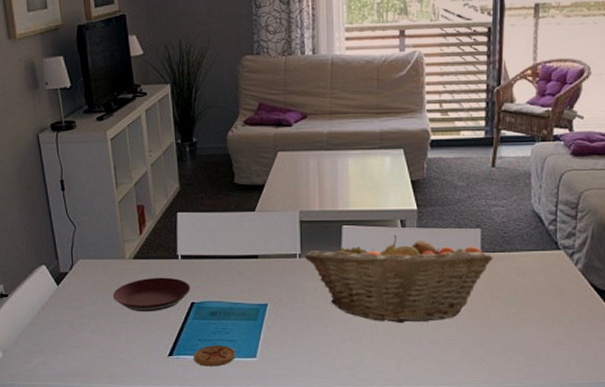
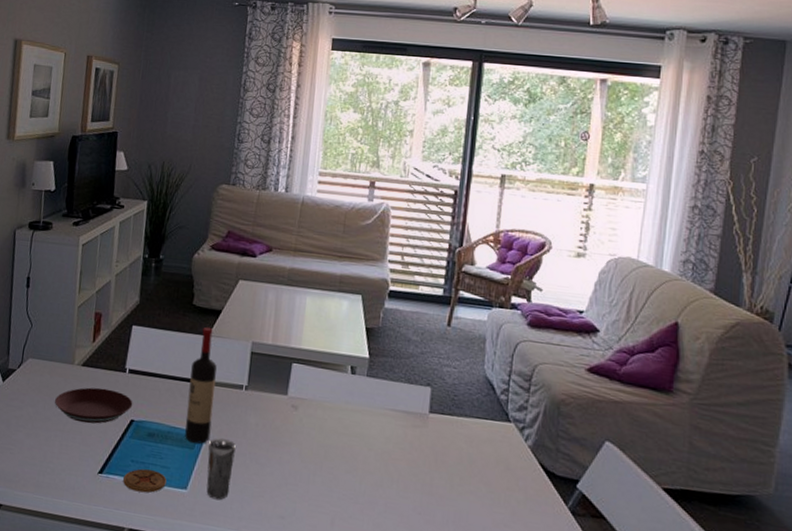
wine bottle: none [243,202,271,315] -> present [185,326,217,444]
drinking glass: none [271,307,298,363] -> present [206,438,236,500]
fruit basket: present [305,234,493,323] -> none [251,380,441,480]

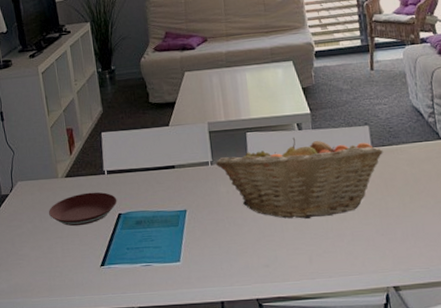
coaster: present [123,468,167,493] -> none [123,252,161,274]
wine bottle: present [185,326,217,444] -> none [160,118,190,221]
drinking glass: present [206,438,236,500] -> none [190,211,217,265]
fruit basket: none [251,380,441,480] -> present [216,137,383,219]

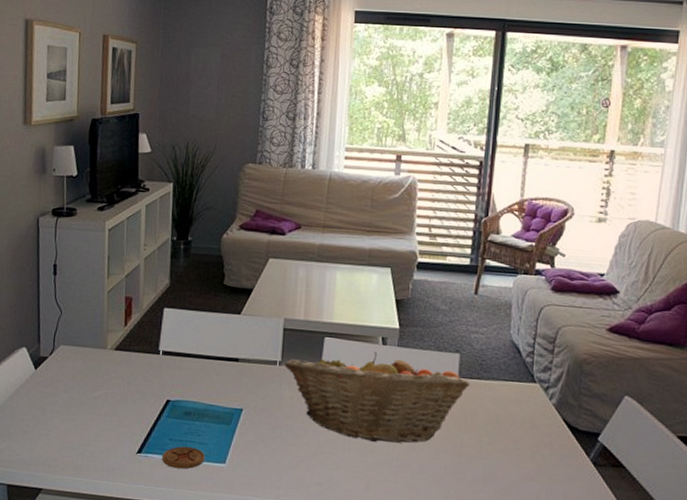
plate: present [48,192,117,227] -> none [88,370,168,406]
coaster: none [123,252,161,274] -> present [162,446,205,469]

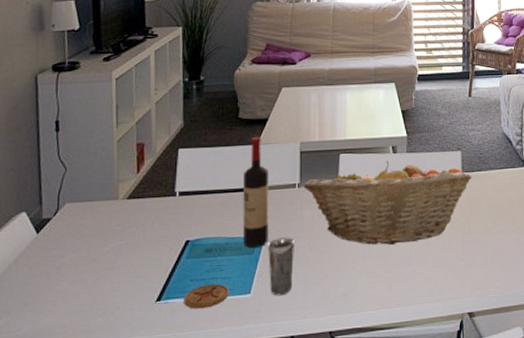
wine bottle: none [221,305,251,420] -> present [242,136,269,249]
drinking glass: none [244,413,272,472] -> present [268,237,294,296]

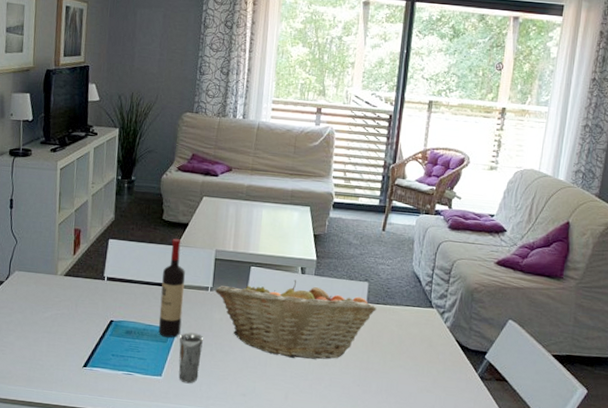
coaster: present [184,284,229,309] -> none [105,361,144,381]

